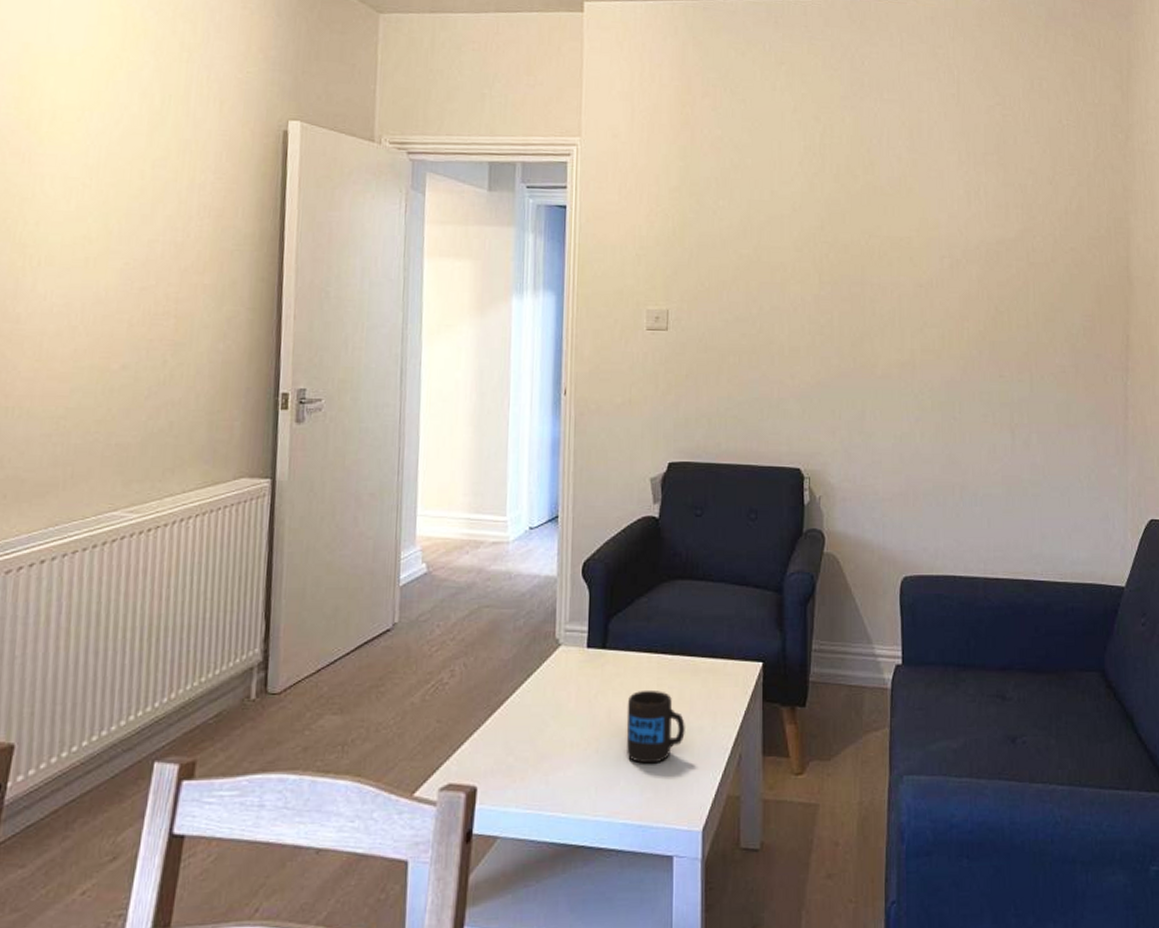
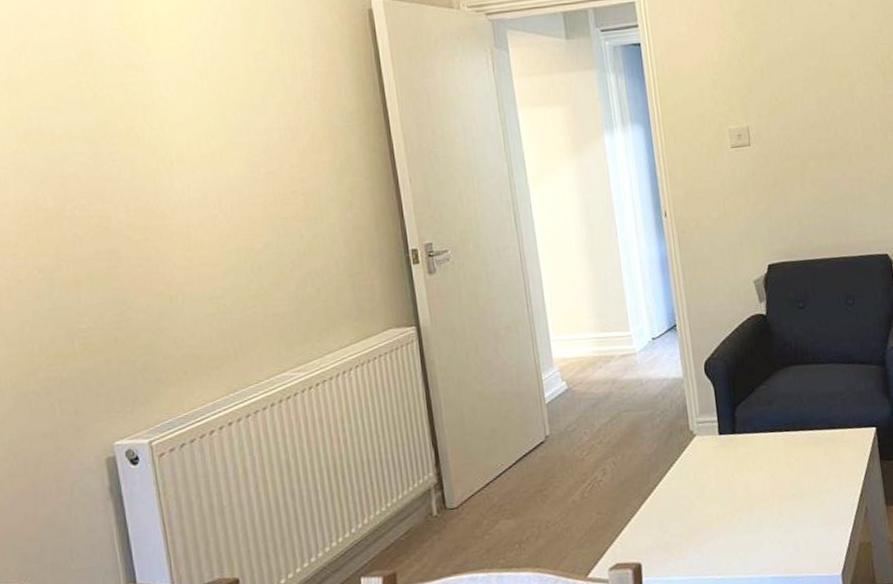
mug: present [626,689,685,764] -> none [761,463,816,526]

